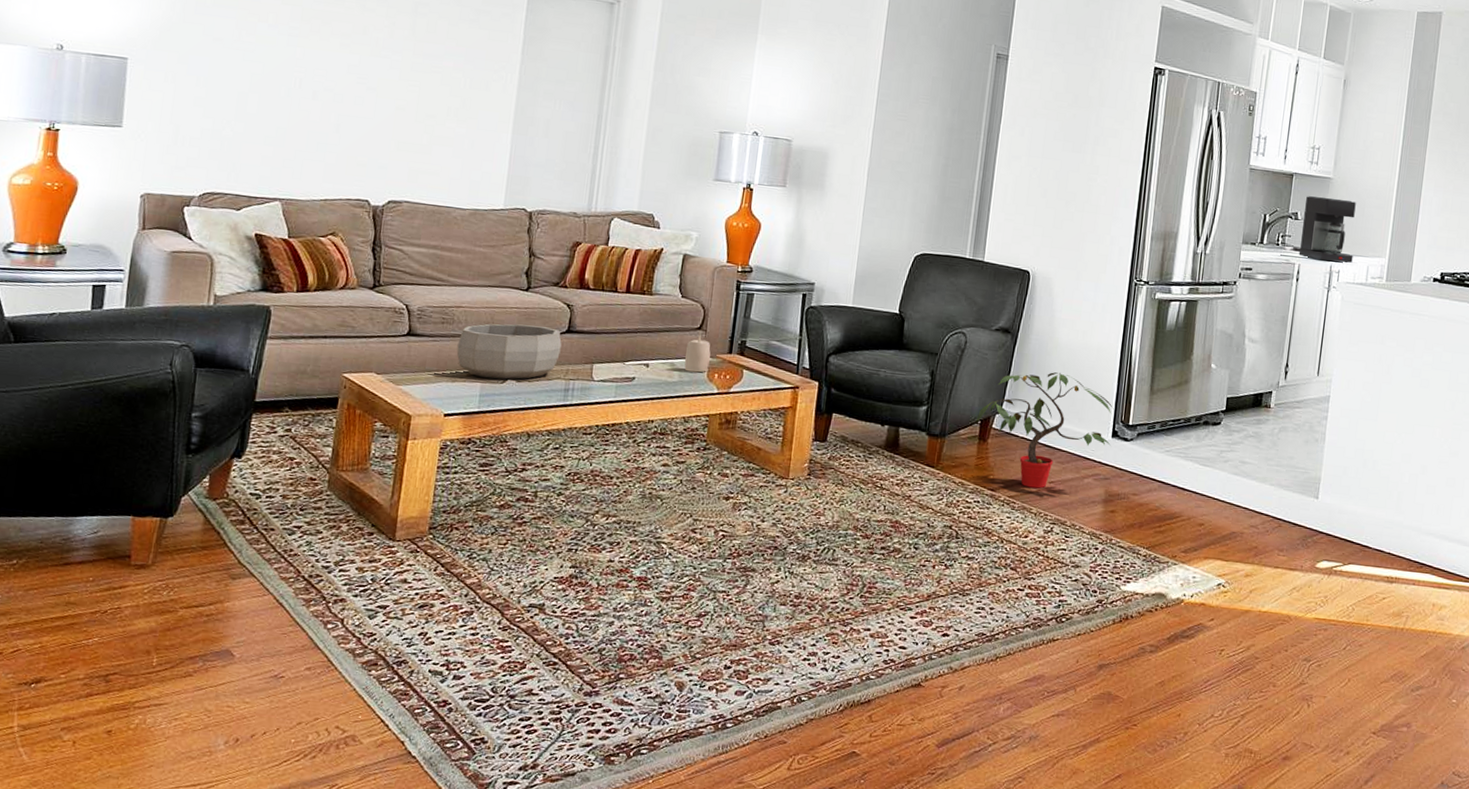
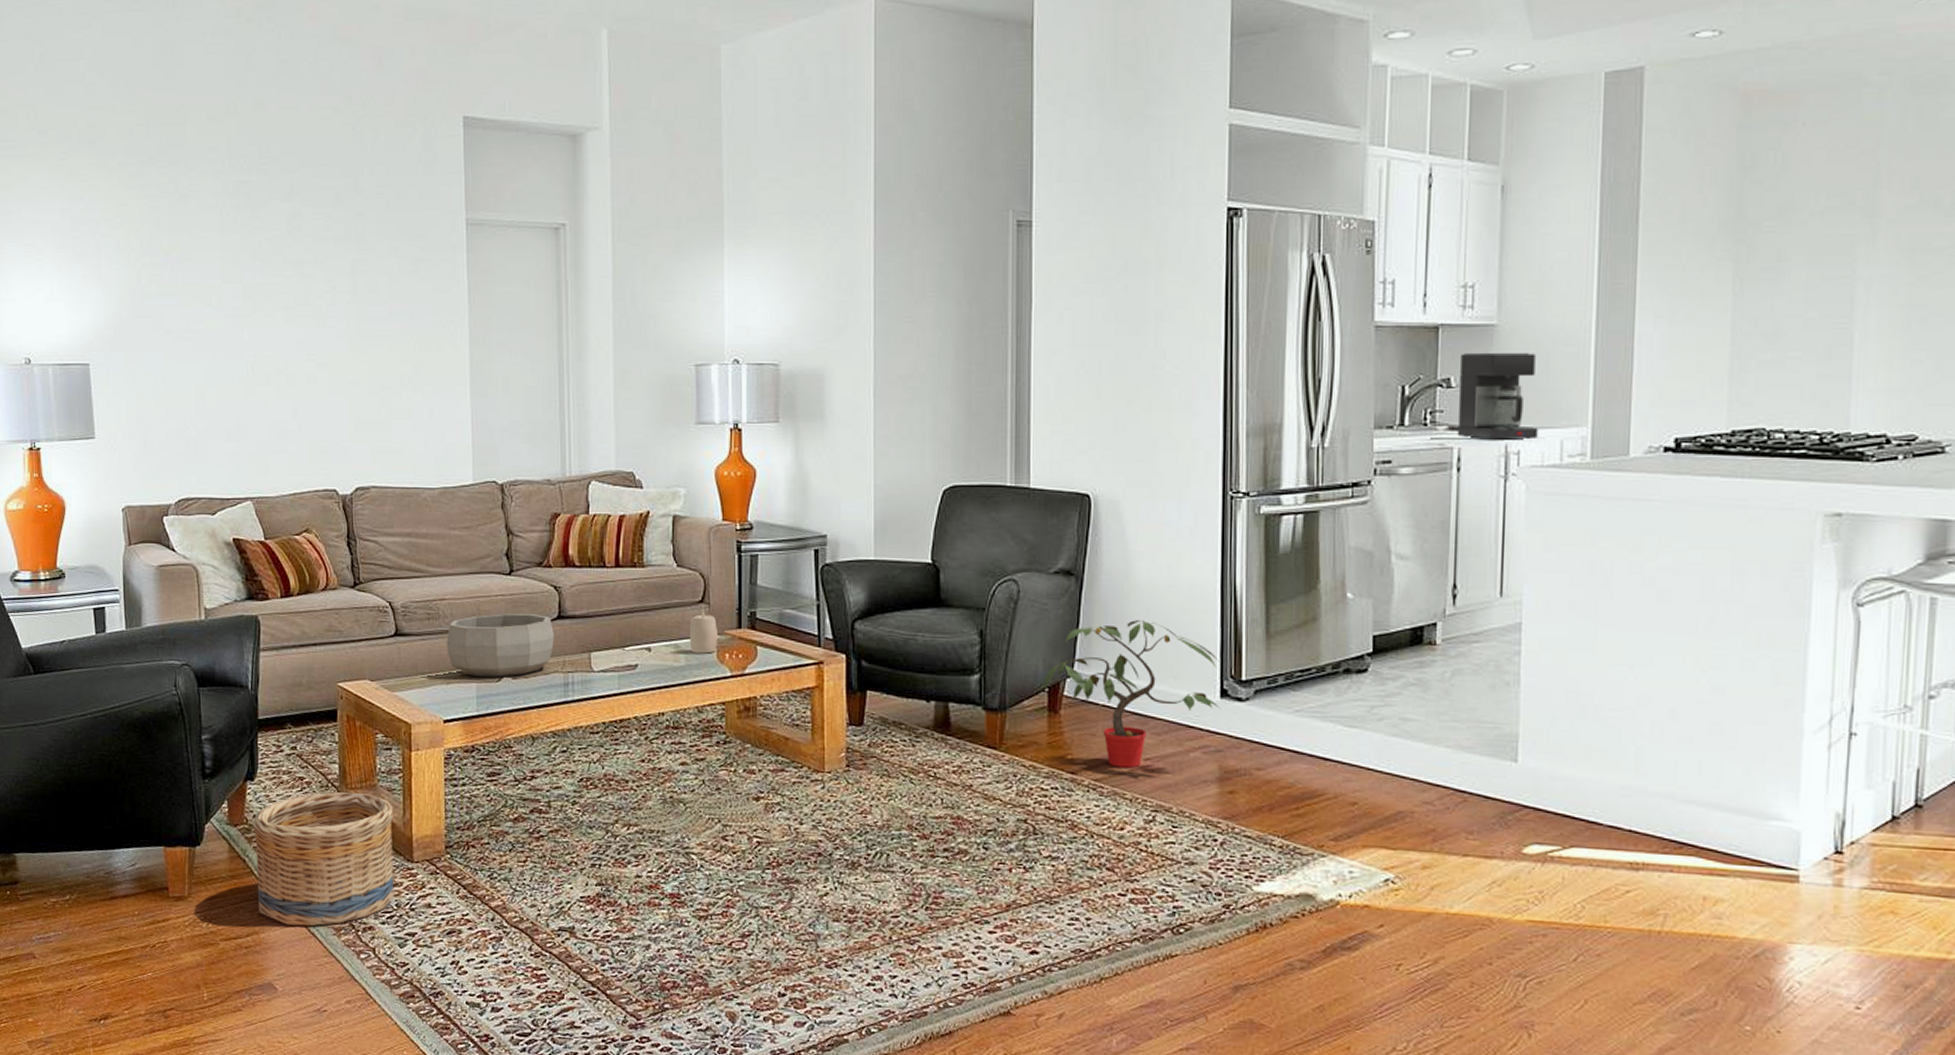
basket: none [226,473,383,597] -> present [253,792,394,927]

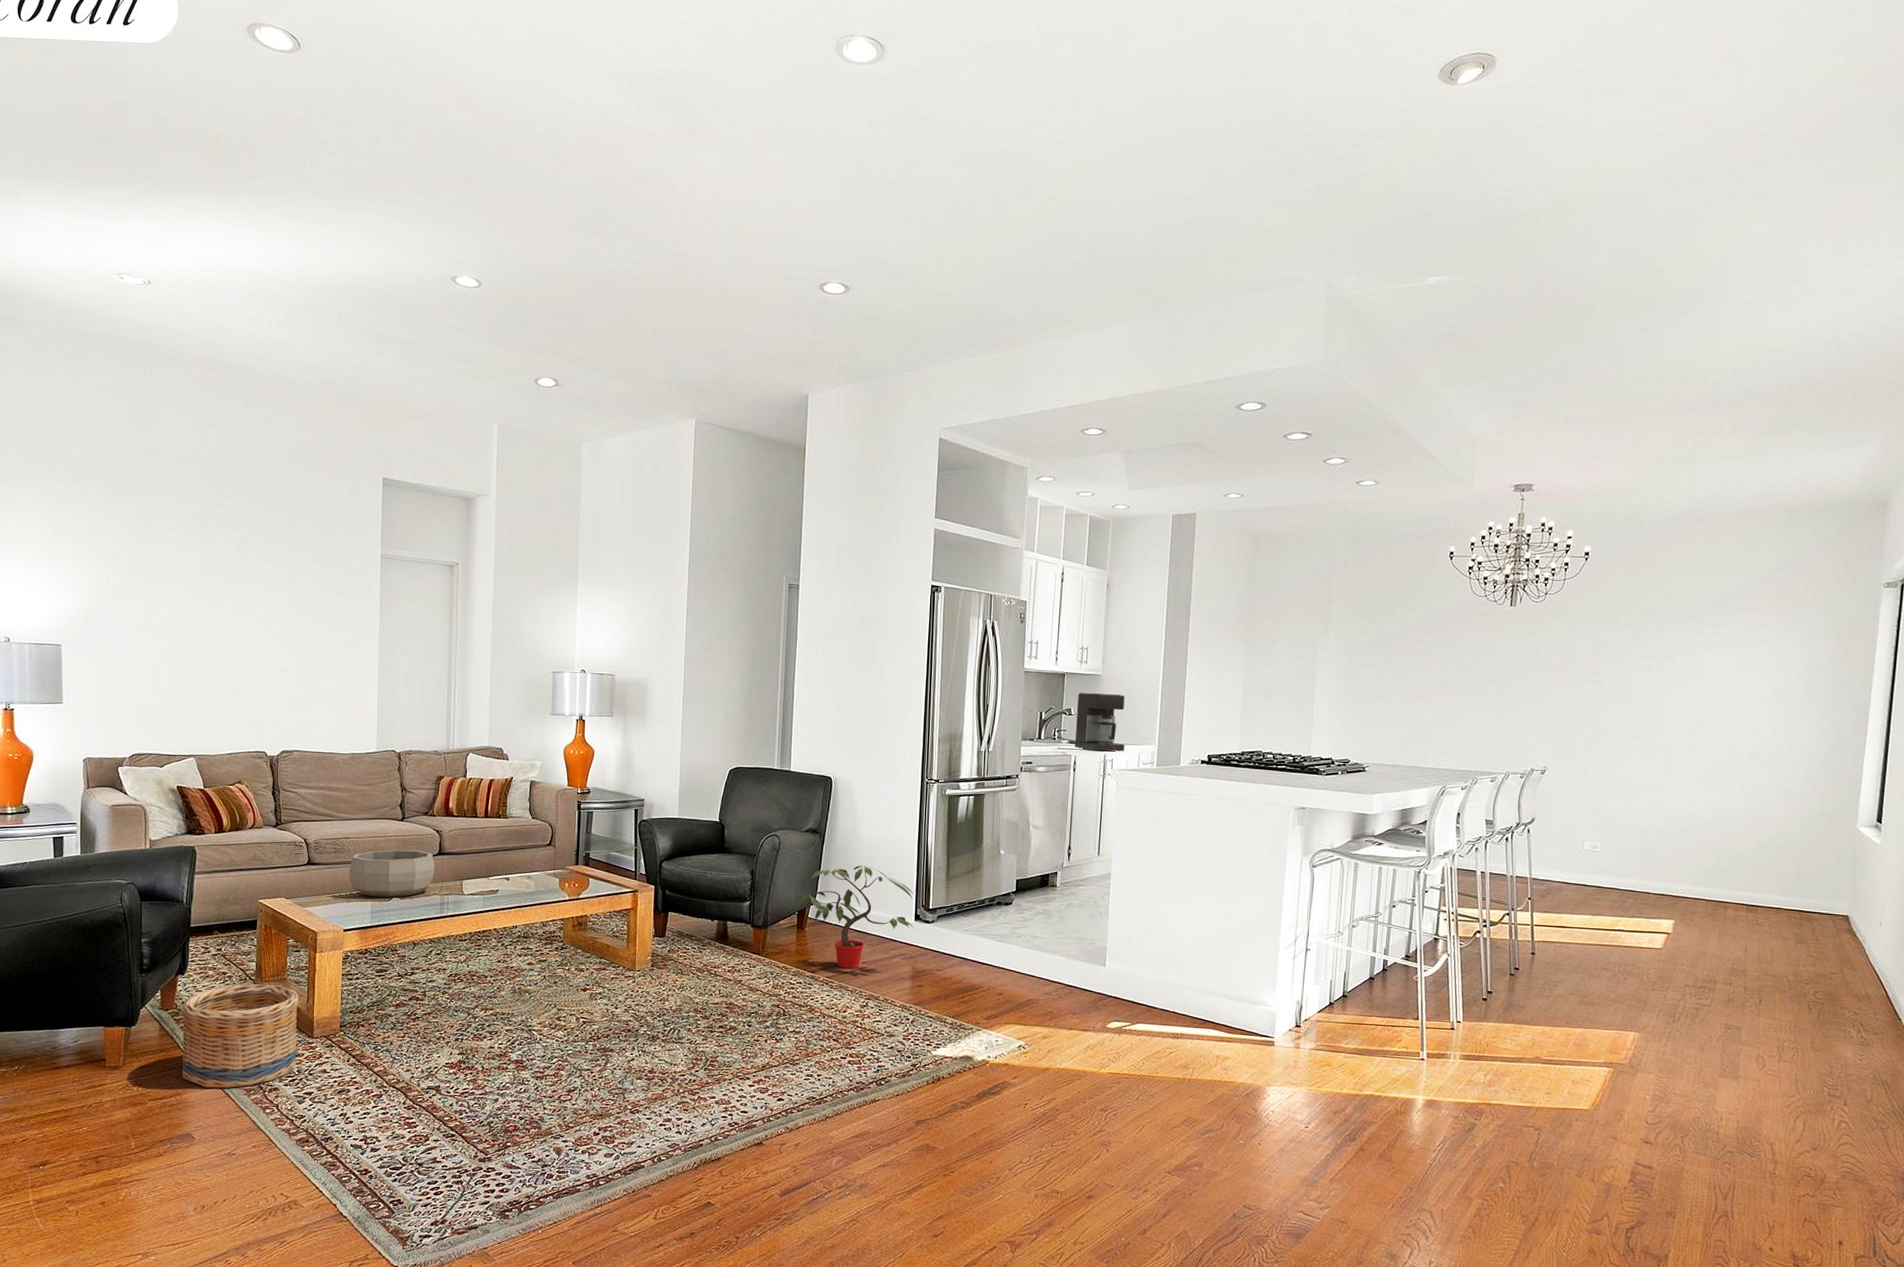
candle: present [690,604,717,654] -> none [539,846,560,883]

